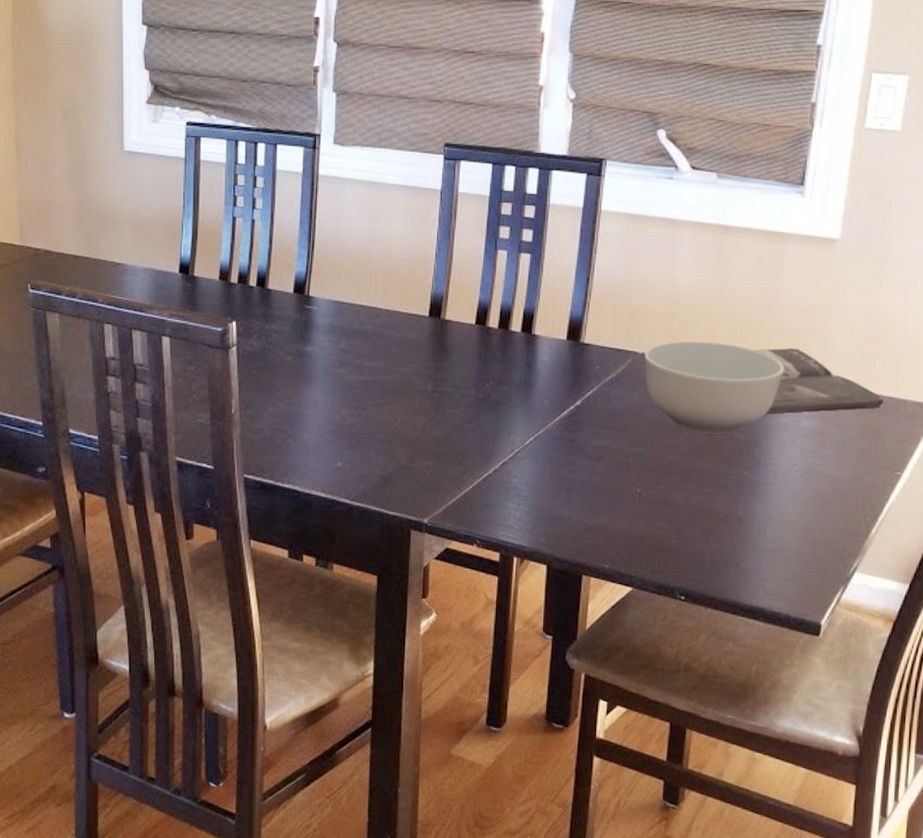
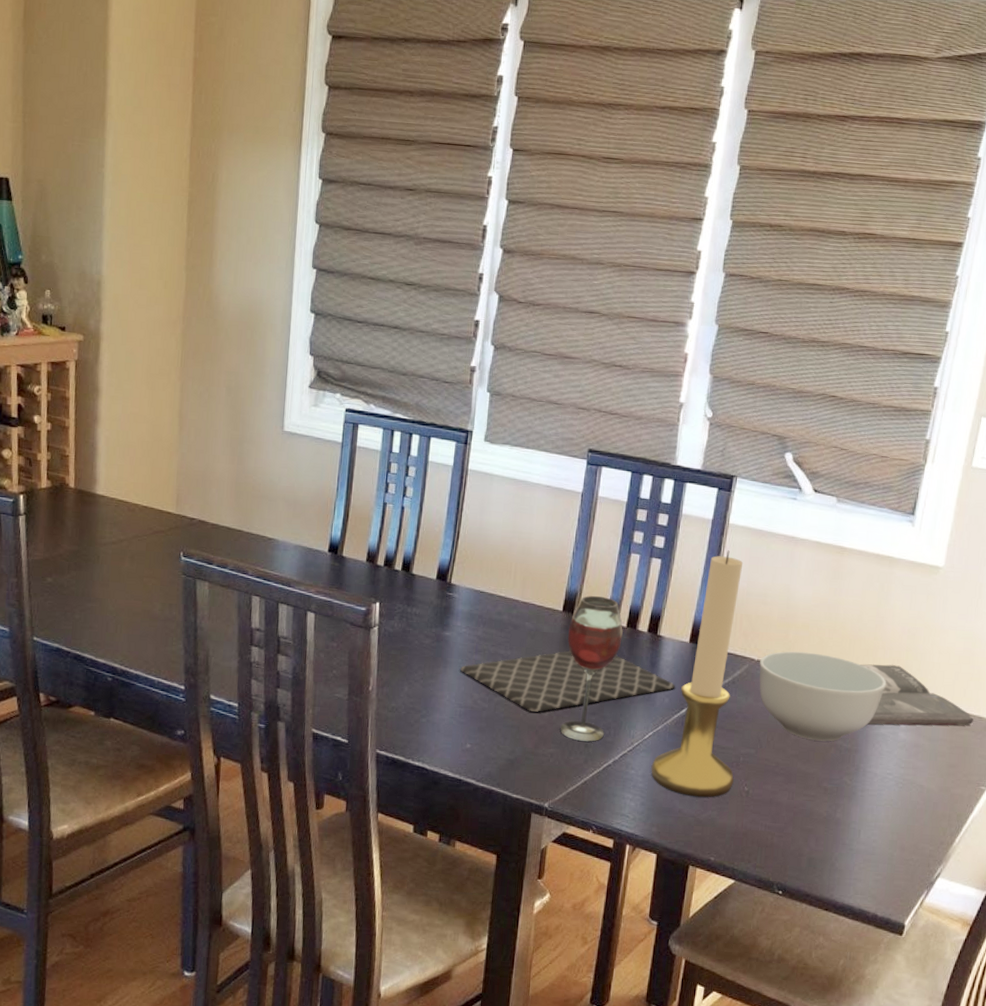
placemat: none [325,357,555,424] -> present [460,650,675,712]
wineglass: none [435,297,495,451] -> present [560,595,623,742]
candle holder: none [534,239,624,503] -> present [651,550,743,798]

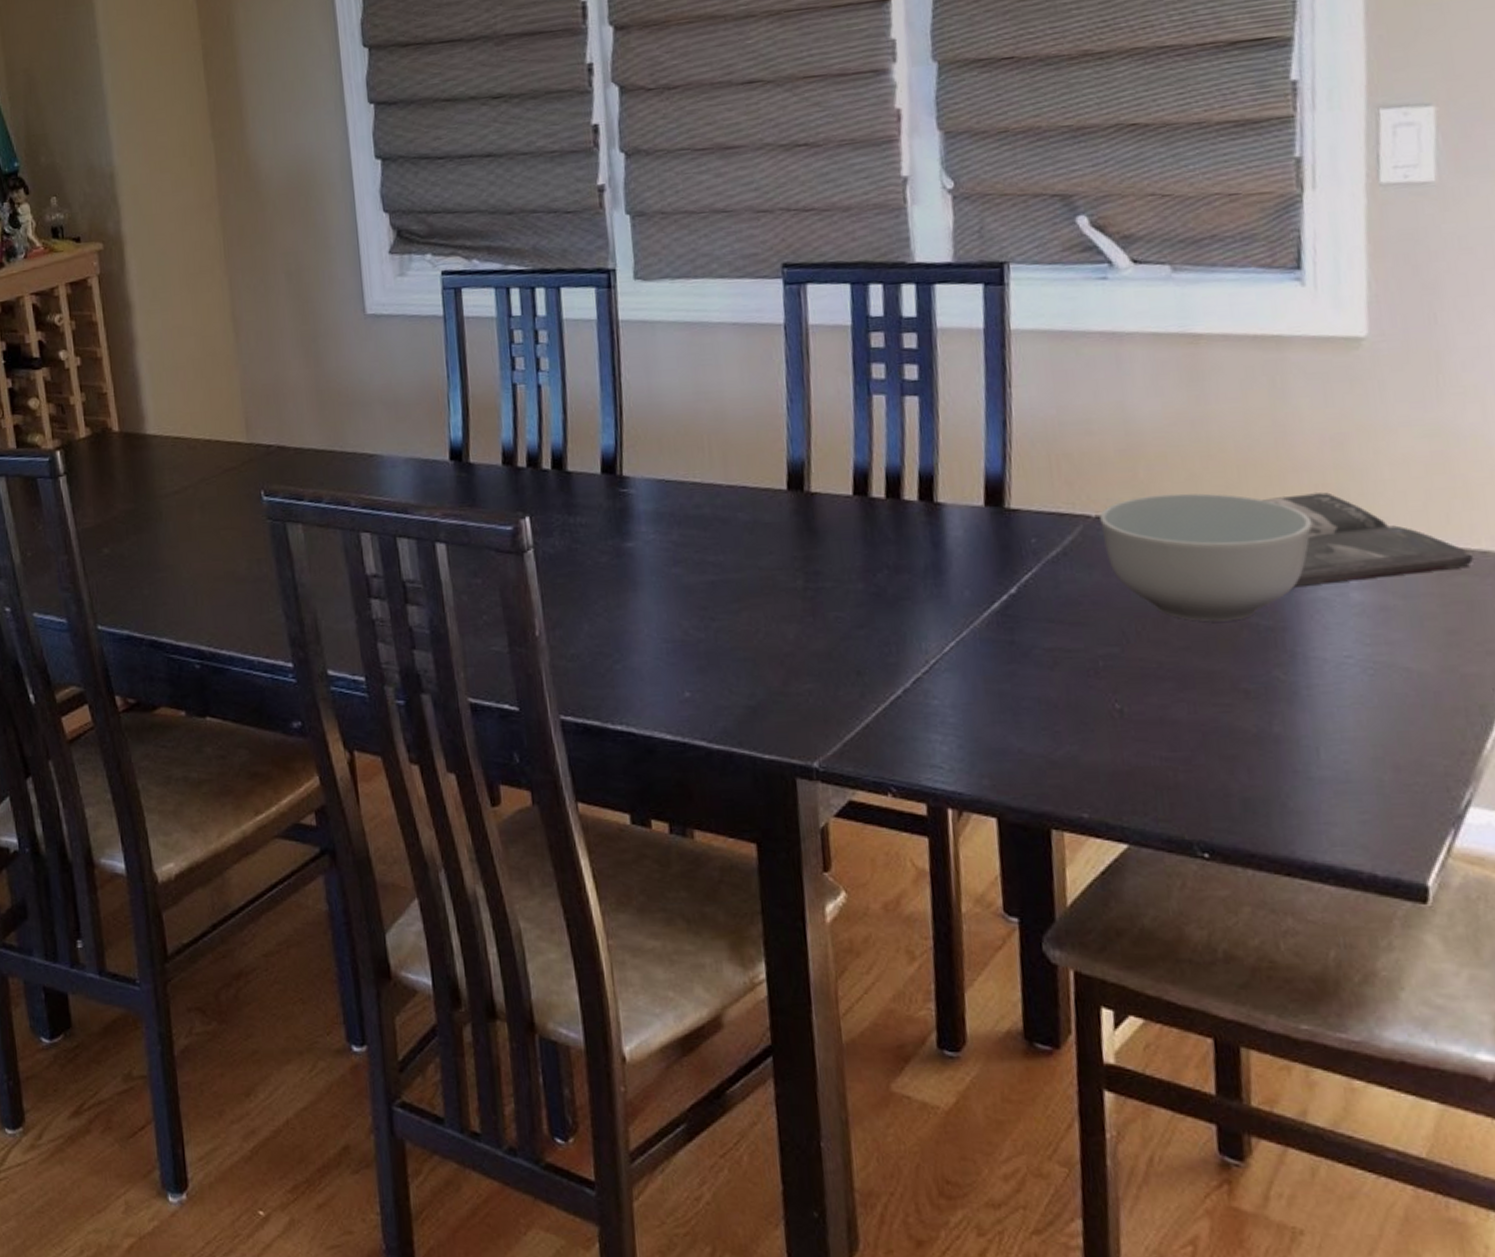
placemat: present [460,650,675,712] -> none [657,540,976,635]
wineglass: present [560,595,623,742] -> none [800,461,883,668]
candle holder: present [651,550,743,798] -> none [962,367,1096,727]

